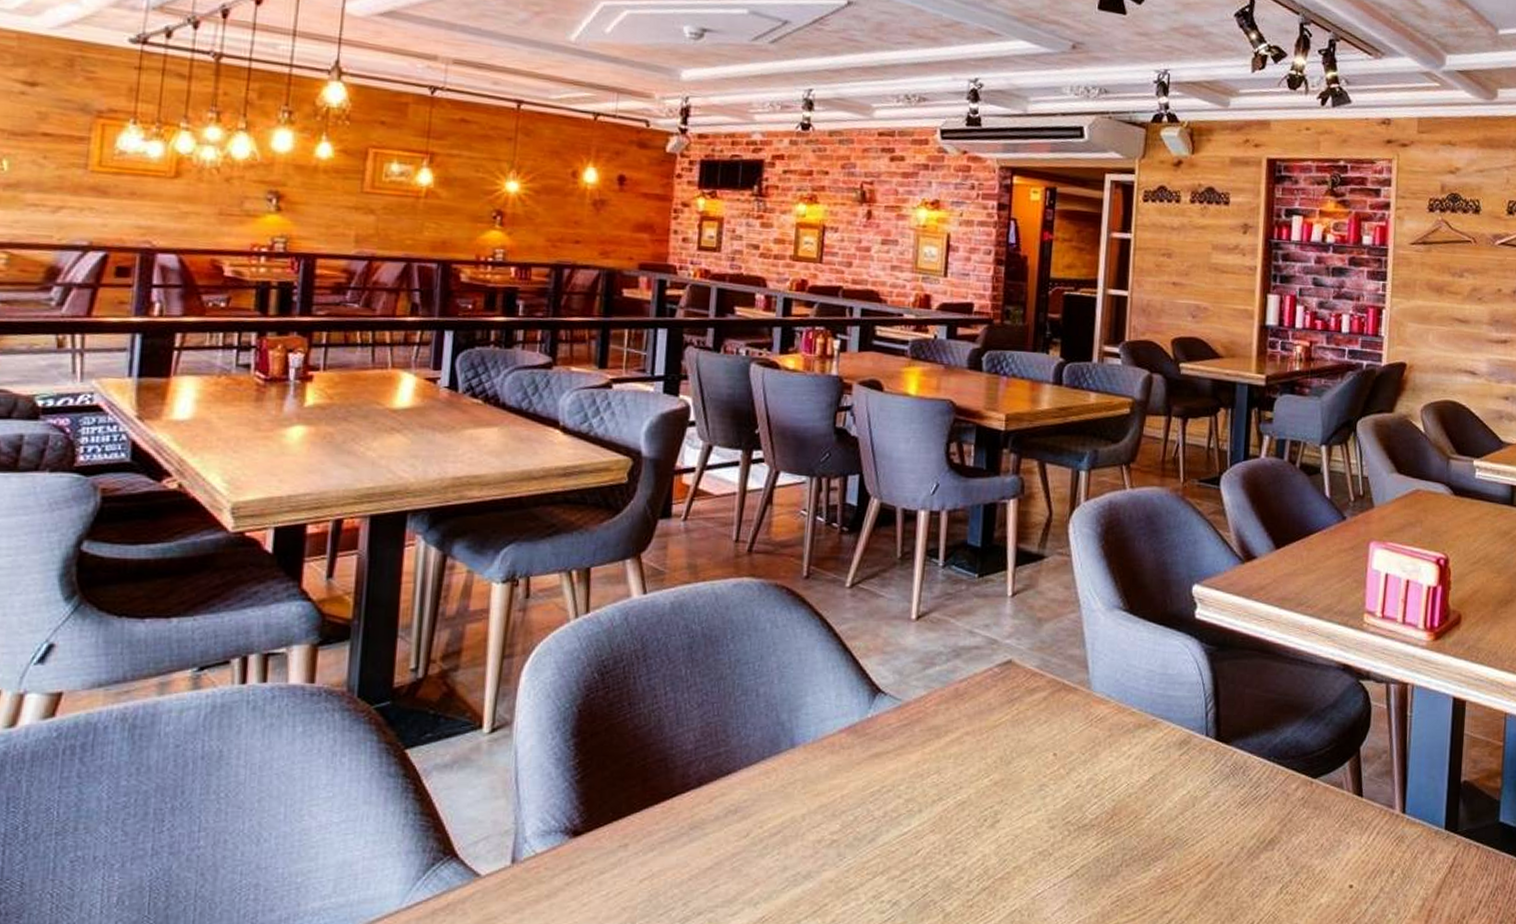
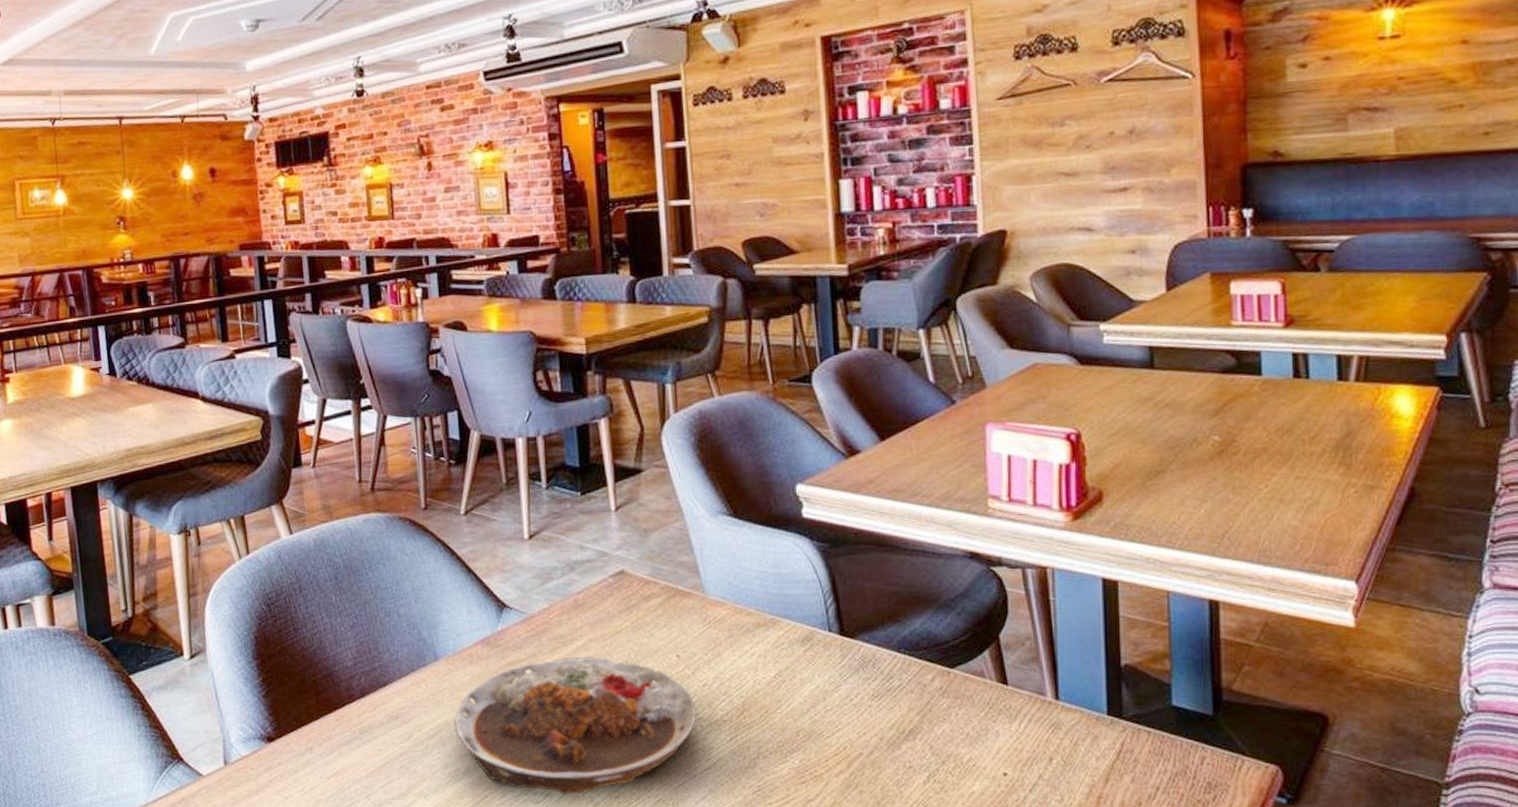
plate: none [801,750,1066,904] -> present [453,656,697,795]

